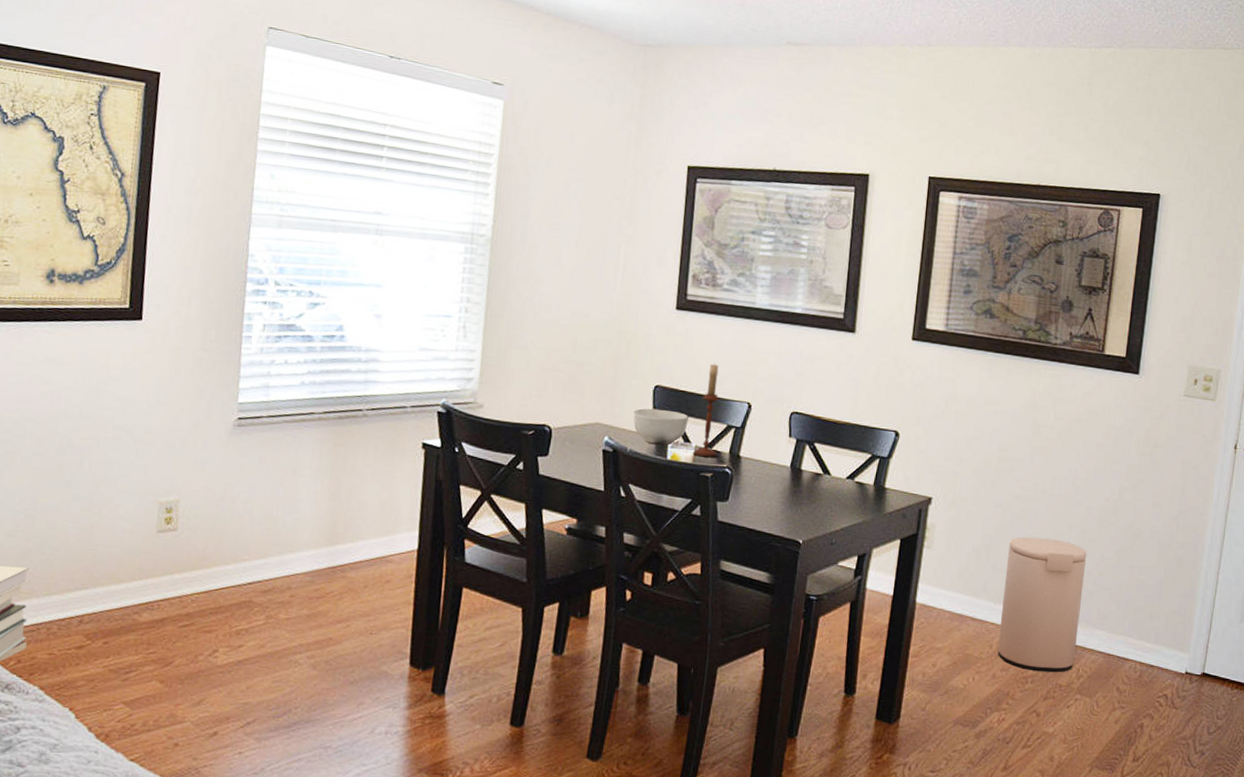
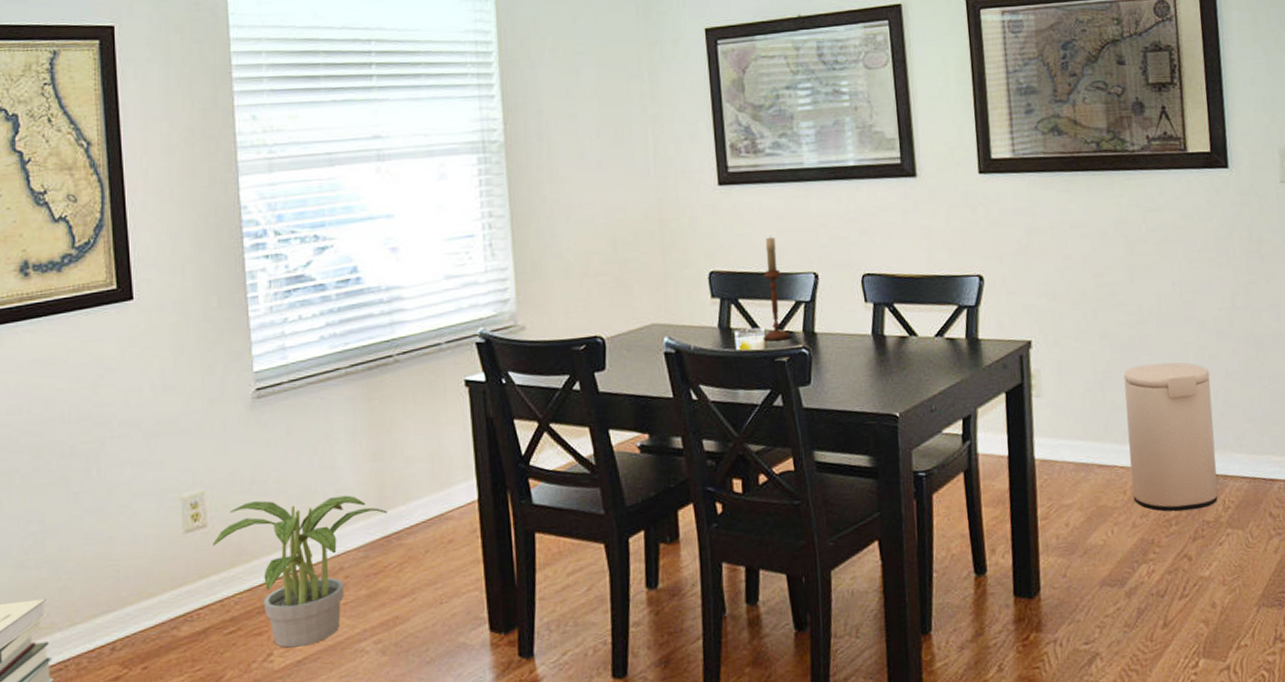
potted plant: none [180,516,336,649] -> present [213,495,387,648]
bowl: present [633,408,690,446] -> none [691,295,753,337]

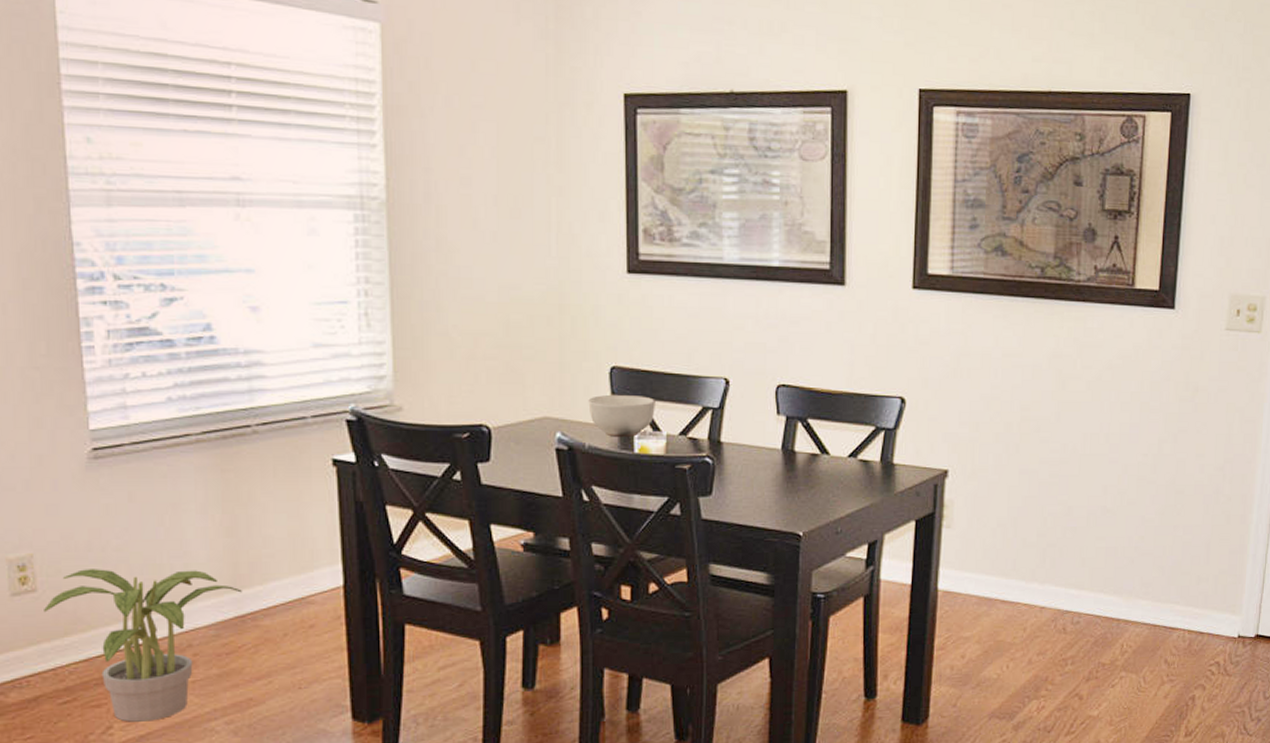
bowl: none [691,295,753,337] -> present [588,394,657,437]
candlestick: present [763,235,790,342] -> none [665,334,694,447]
pedal bin: present [1124,362,1218,511] -> none [1032,504,1126,651]

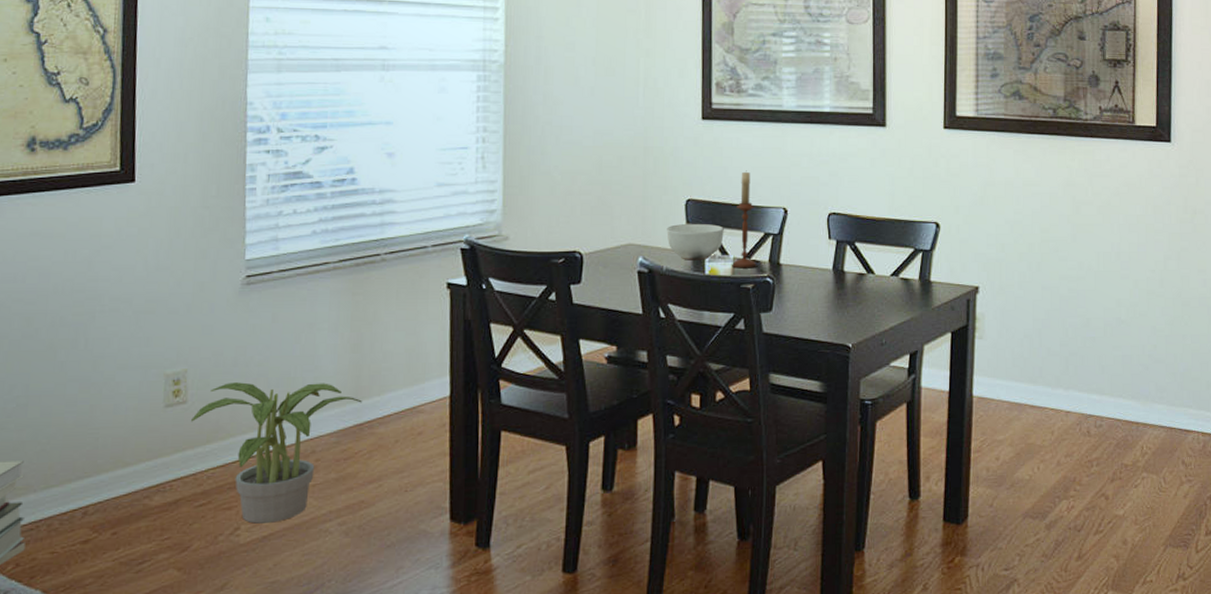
candlestick: none [665,334,694,447] -> present [732,170,757,269]

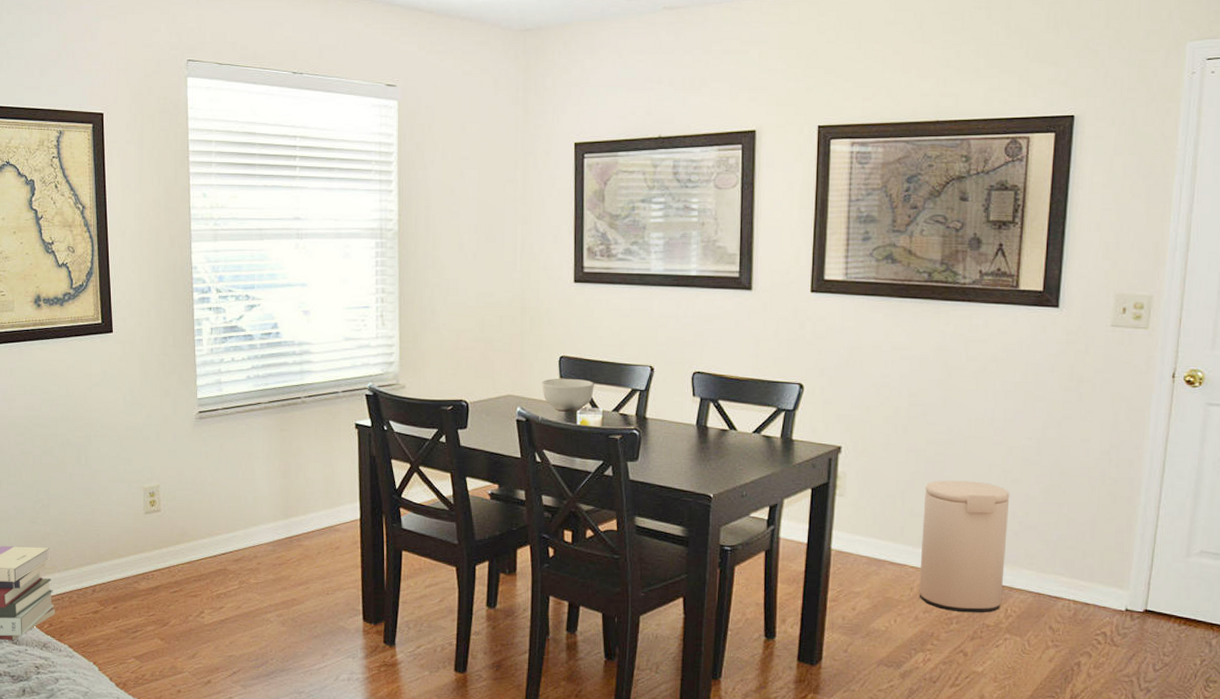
potted plant: present [191,382,362,524] -> none [164,497,291,610]
candlestick: present [732,170,757,269] -> none [601,330,624,421]
pedal bin: none [1059,316,1139,453] -> present [919,480,1010,612]

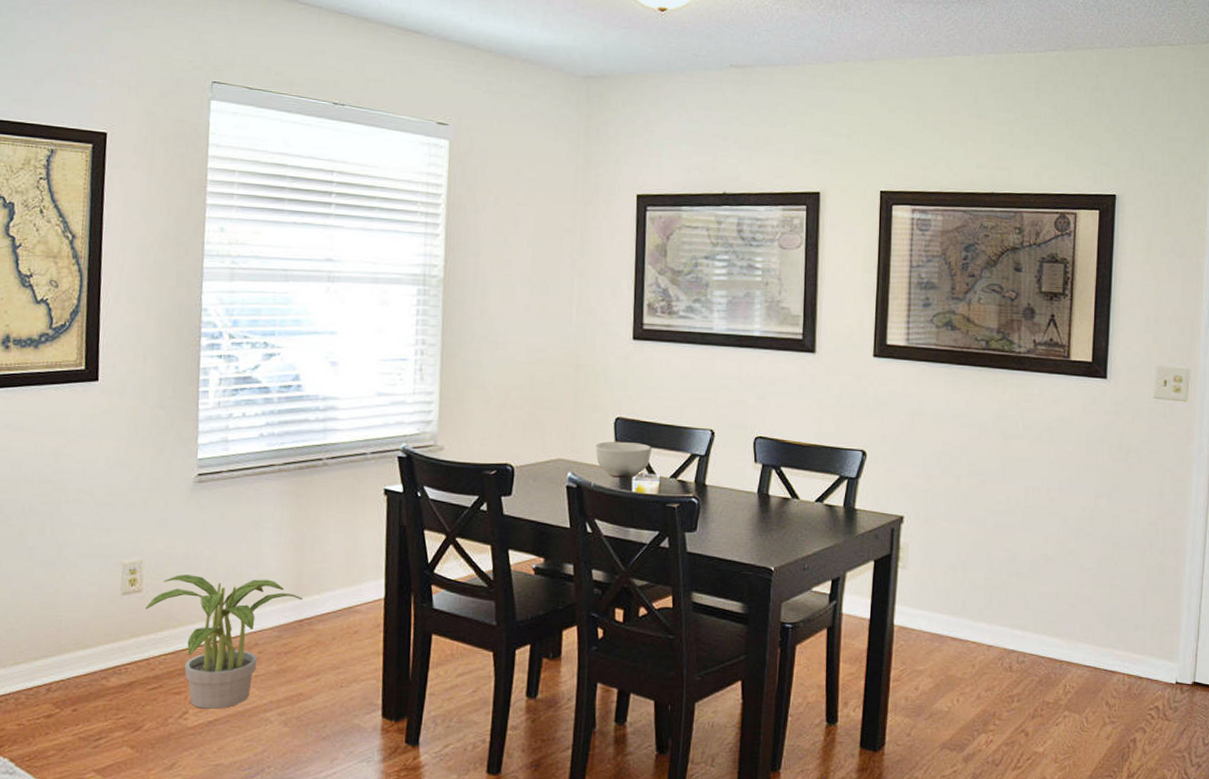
potted plant: none [164,497,291,610] -> present [146,574,302,709]
pedal bin: present [919,480,1010,612] -> none [981,551,1066,689]

